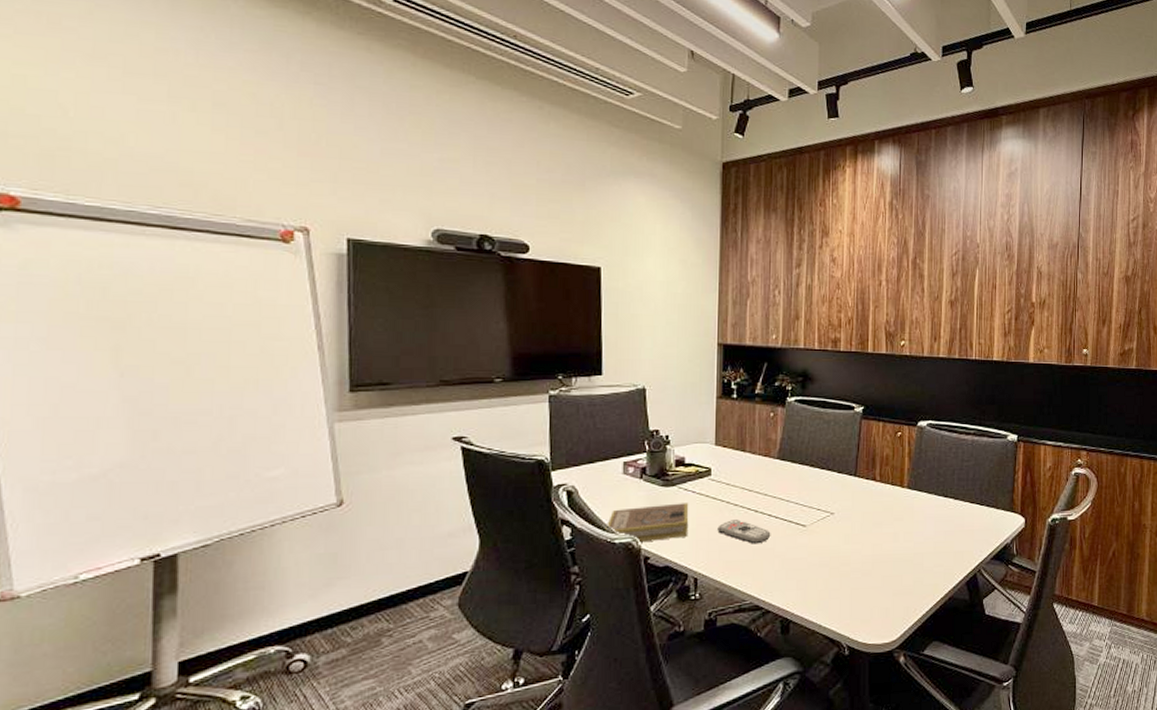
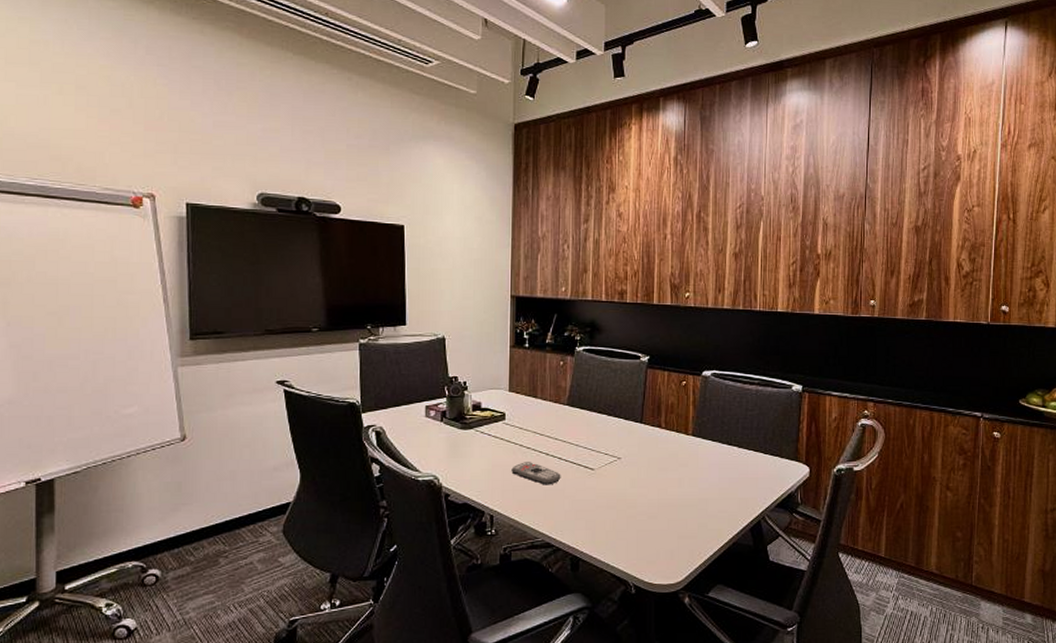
book: present [605,503,689,543] -> none [410,445,485,481]

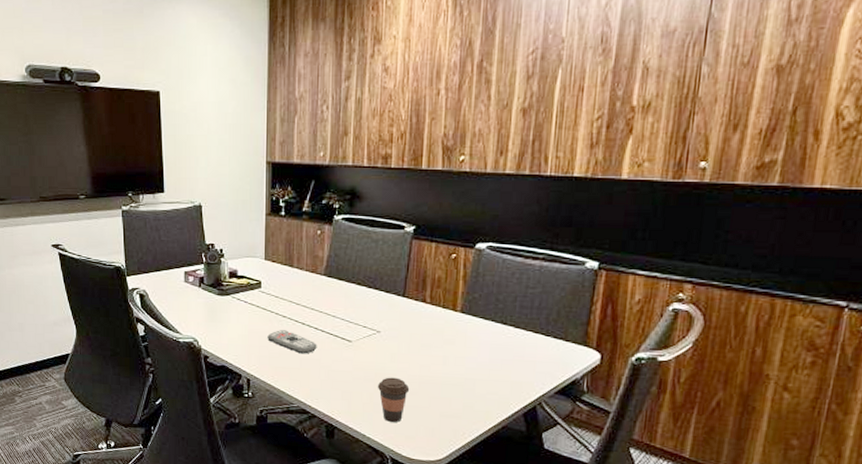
coffee cup: none [619,503,650,548] -> present [377,377,410,422]

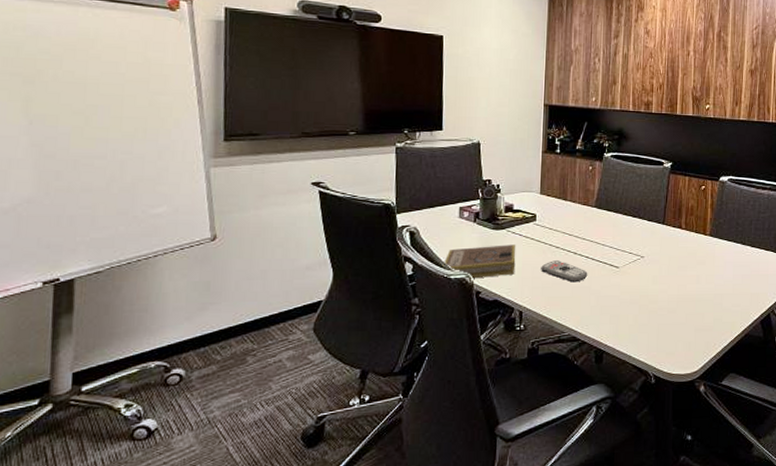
book: none [171,311,242,343] -> present [442,245,516,279]
coffee cup: present [377,377,410,422] -> none [641,298,670,341]

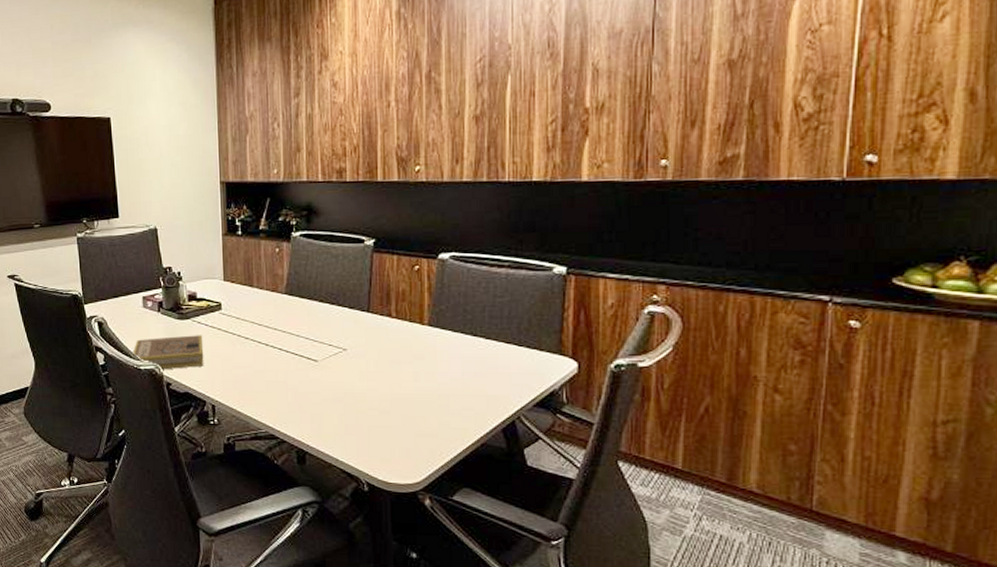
remote control: present [541,260,588,283] -> none [231,352,283,376]

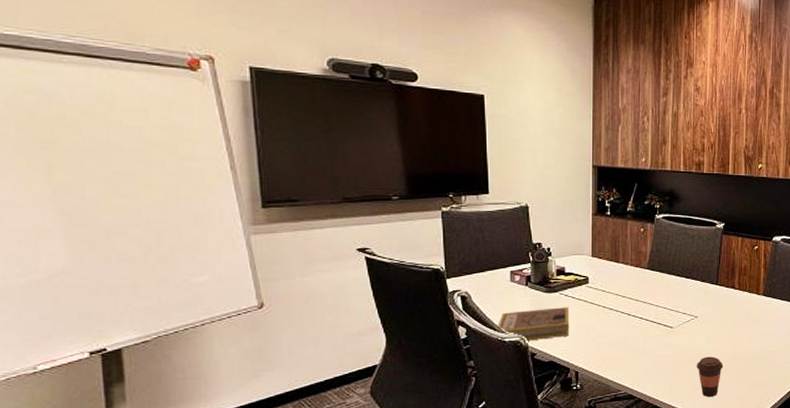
coffee cup: none [347,397,382,444] -> present [696,356,724,397]

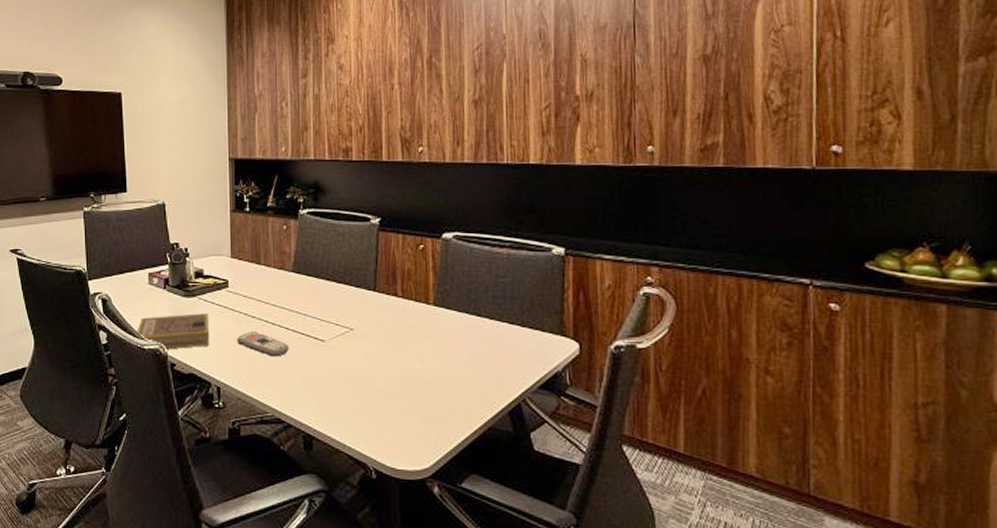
remote control: none [595,322,642,343] -> present [237,332,289,357]
coffee cup: present [696,356,724,397] -> none [354,378,389,428]

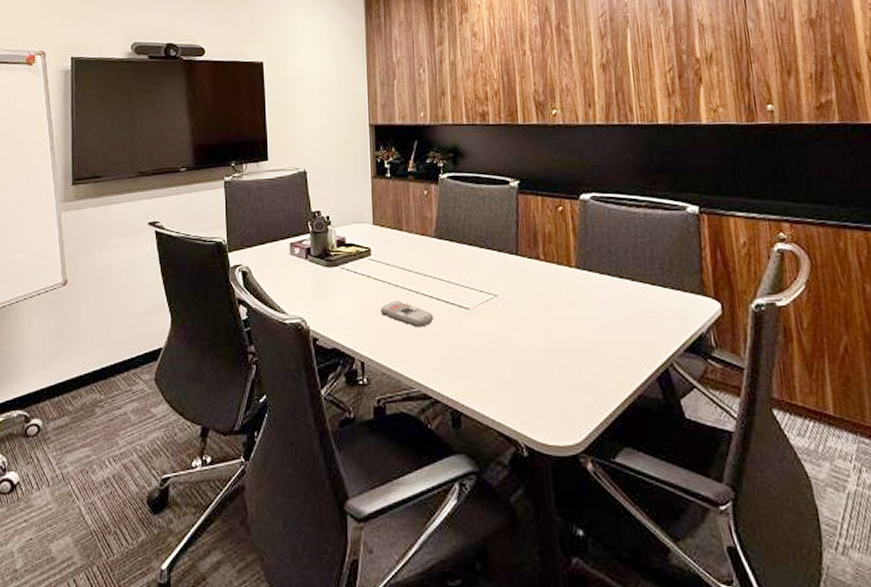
book: present [135,313,210,350] -> none [277,283,353,324]

